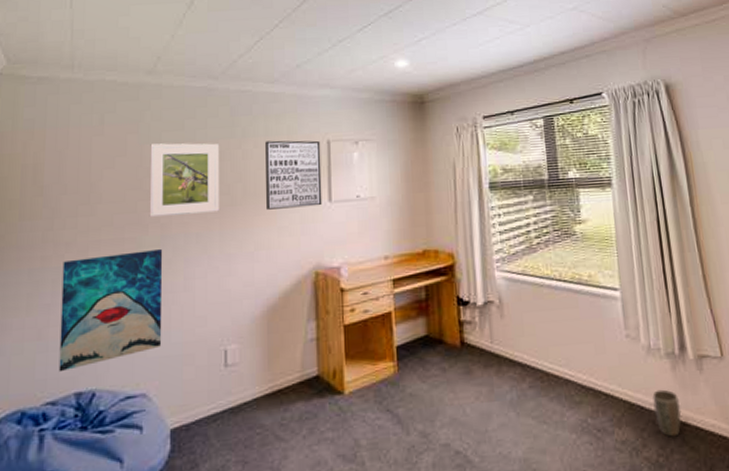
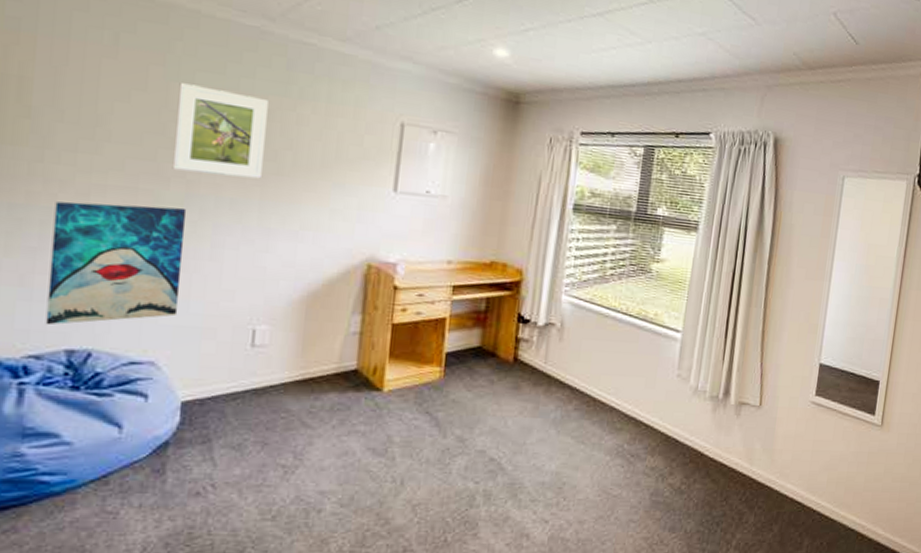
wall art: present [264,140,322,210] -> none [318,108,393,194]
plant pot: present [652,389,682,437] -> none [687,427,713,469]

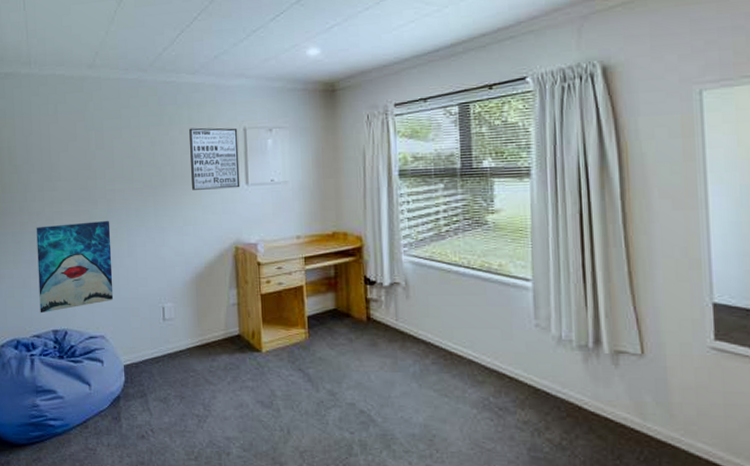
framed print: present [172,83,268,179] -> none [94,130,153,193]
wall art: none [318,108,393,194] -> present [188,127,240,190]

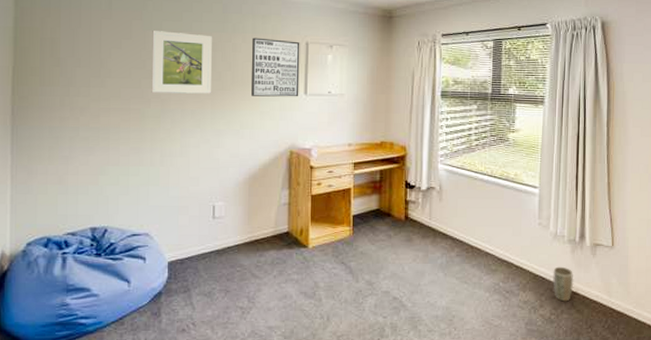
wall art: present [36,220,114,314] -> none [77,120,163,211]
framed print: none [94,130,153,193] -> present [151,31,212,94]
plant pot: none [560,379,591,424] -> present [553,266,574,302]

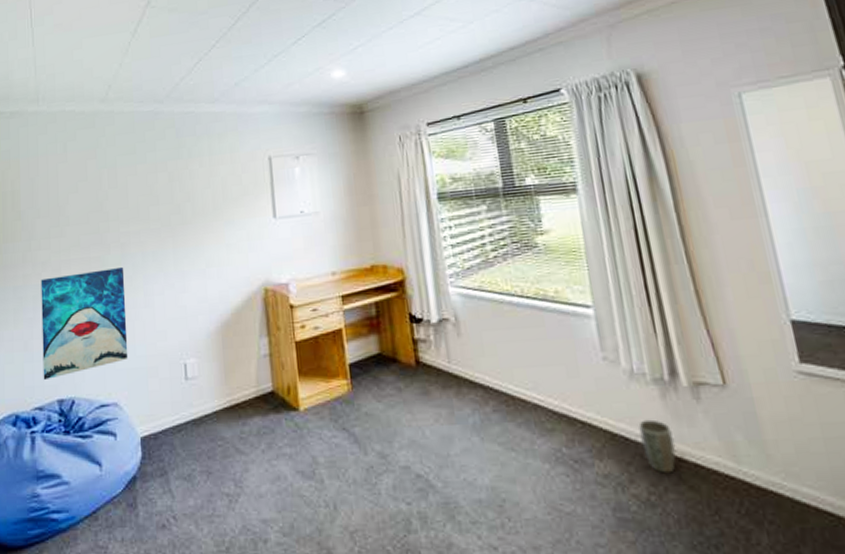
wall art: none [77,120,163,211] -> present [41,266,128,381]
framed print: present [151,31,212,94] -> none [107,165,171,237]
wall art: present [250,37,300,97] -> none [209,157,268,228]

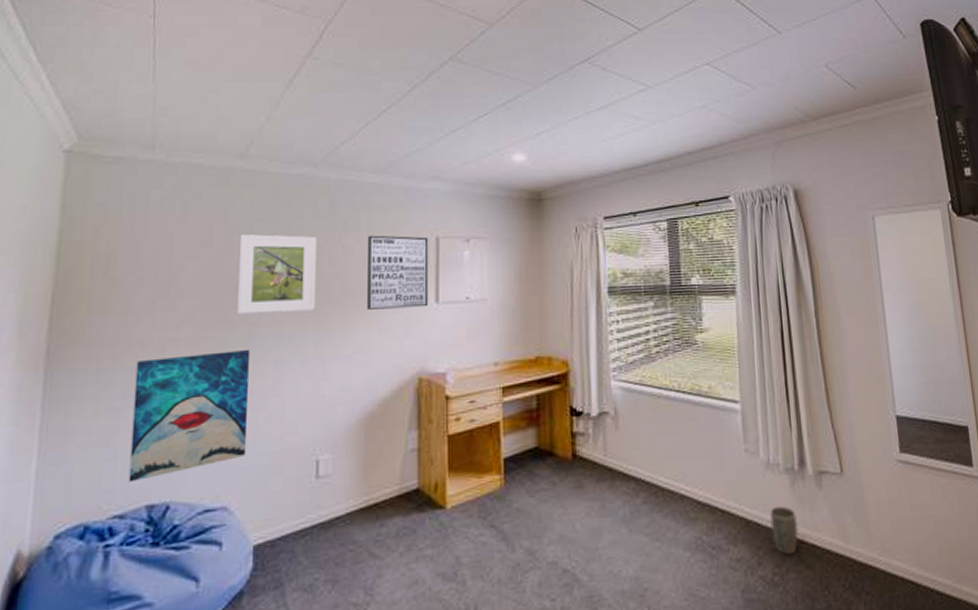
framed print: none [107,165,171,237] -> present [236,234,316,314]
wall art: none [209,157,268,228] -> present [366,235,429,310]

